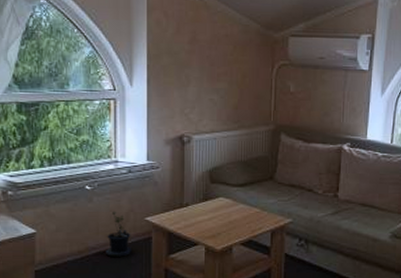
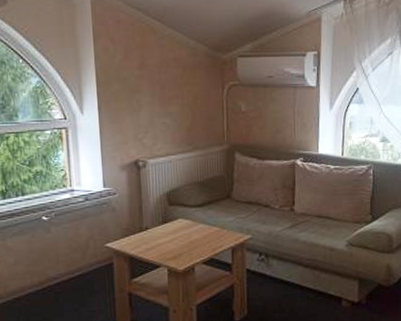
potted plant: present [99,211,131,257] -> none [61,239,94,286]

